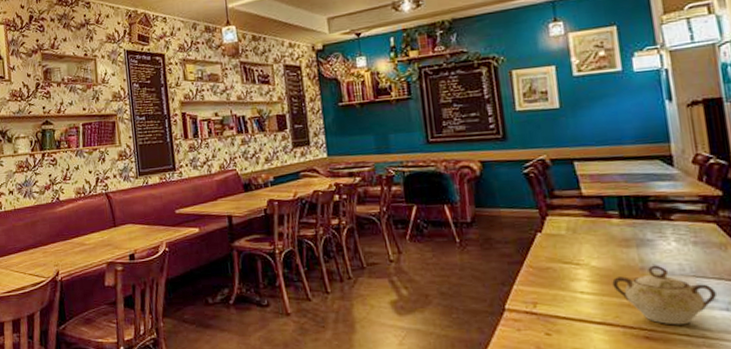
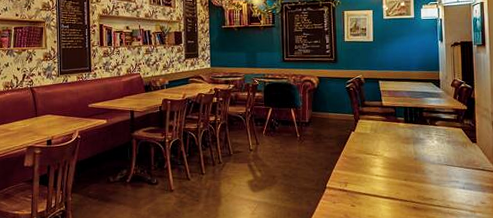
sugar bowl: present [612,265,717,325] -> none [396,156,458,199]

